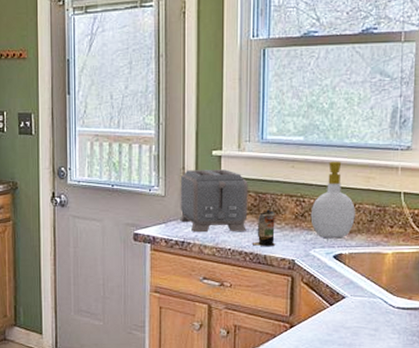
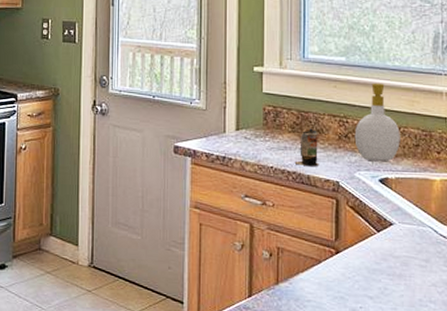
toaster: present [180,169,248,233] -> none [221,85,290,150]

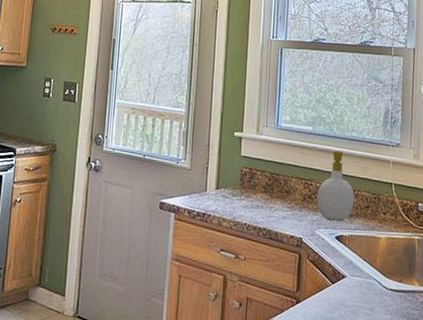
can: present [296,128,319,166] -> none [266,189,286,223]

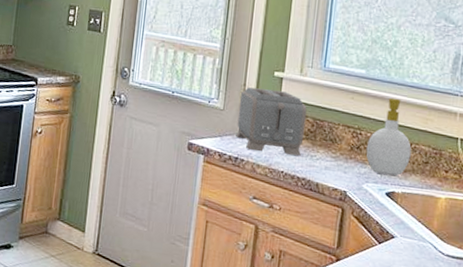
toaster: none [203,147,264,209] -> present [236,87,307,156]

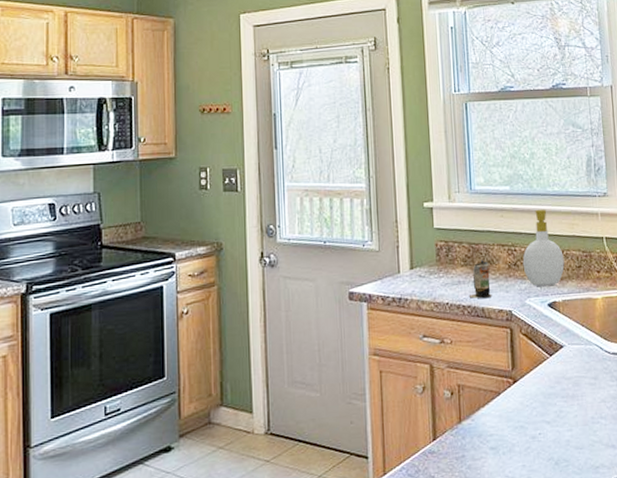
toaster: present [236,87,307,156] -> none [393,221,463,288]
can: none [306,137,331,174] -> present [470,260,492,298]

